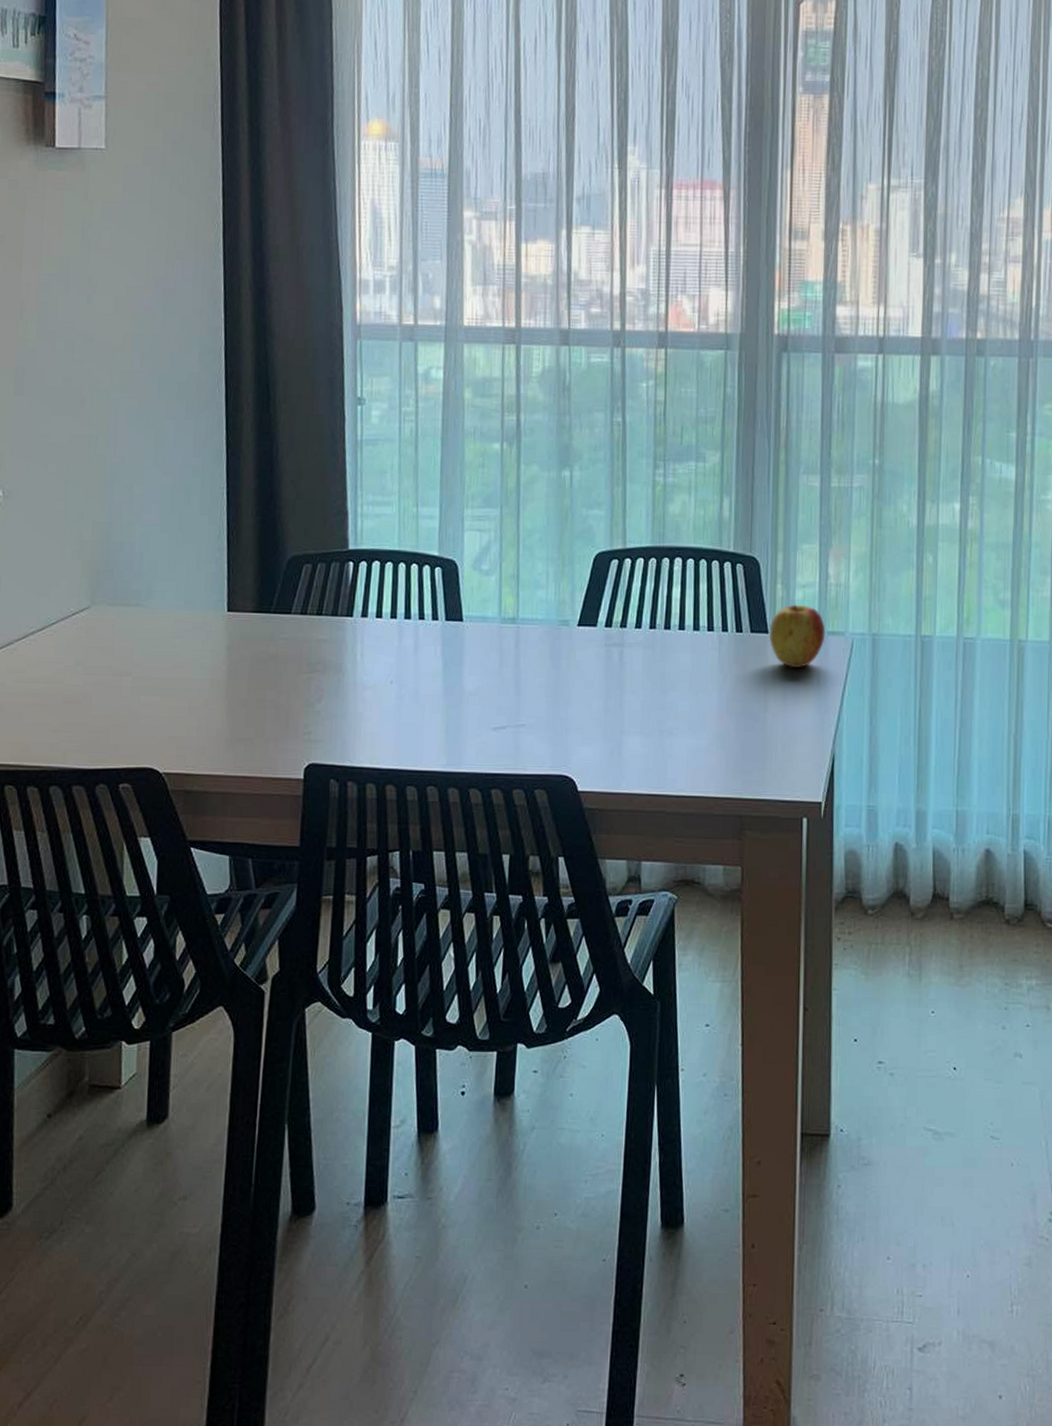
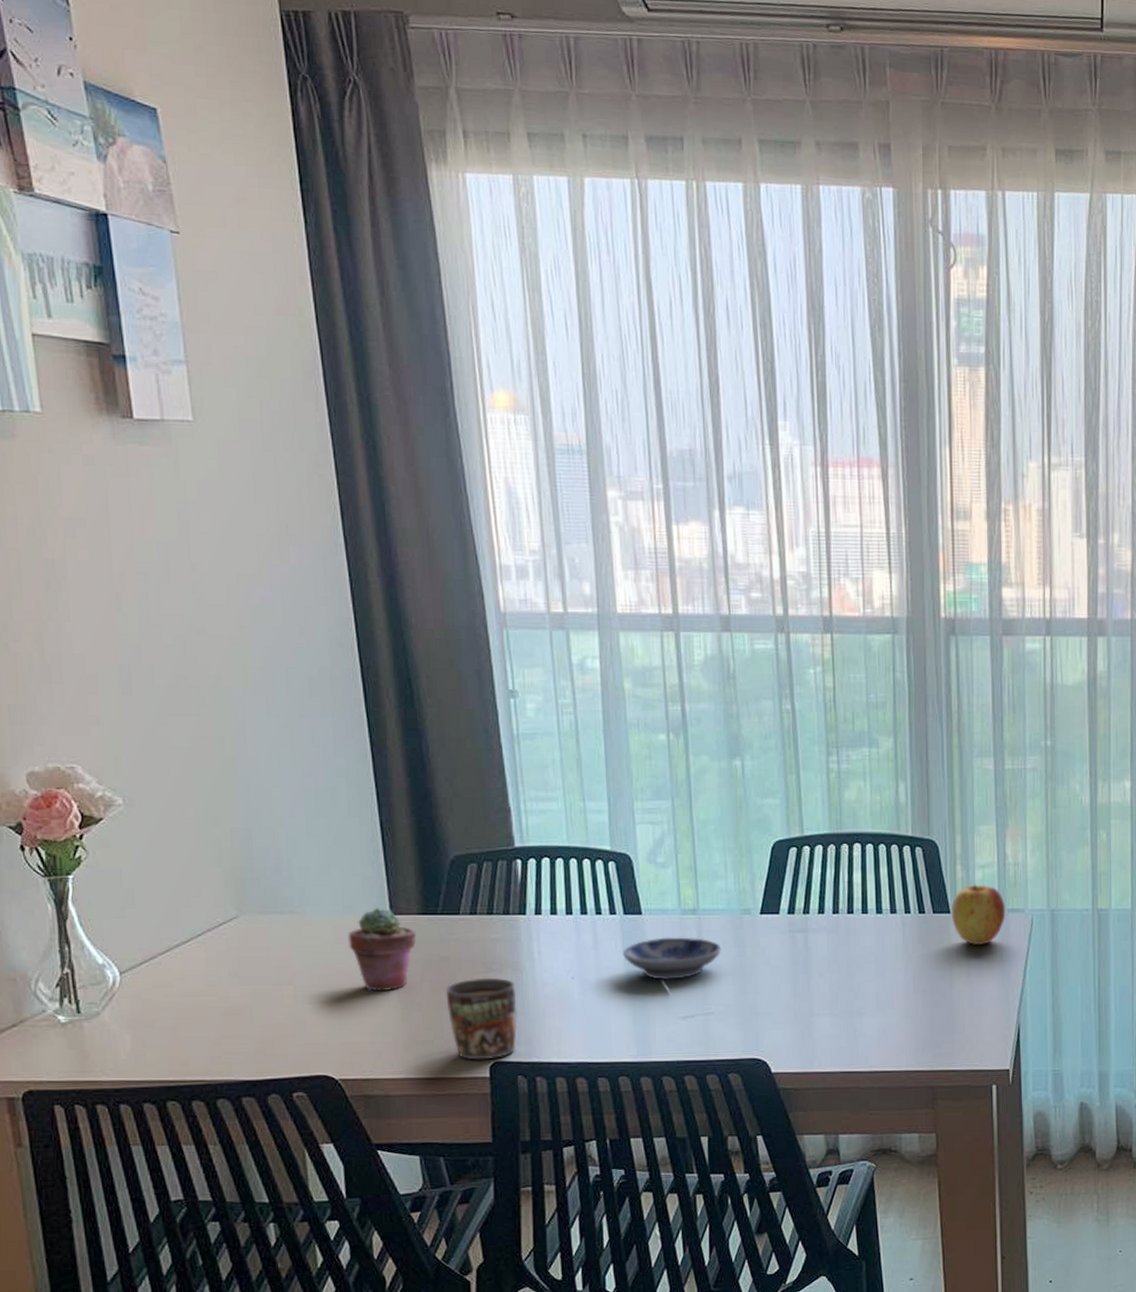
potted succulent: none [186,604,249,687] -> present [348,908,417,992]
mug: none [270,678,337,761] -> present [445,978,518,1060]
bowl: none [441,645,537,690] -> present [623,937,722,981]

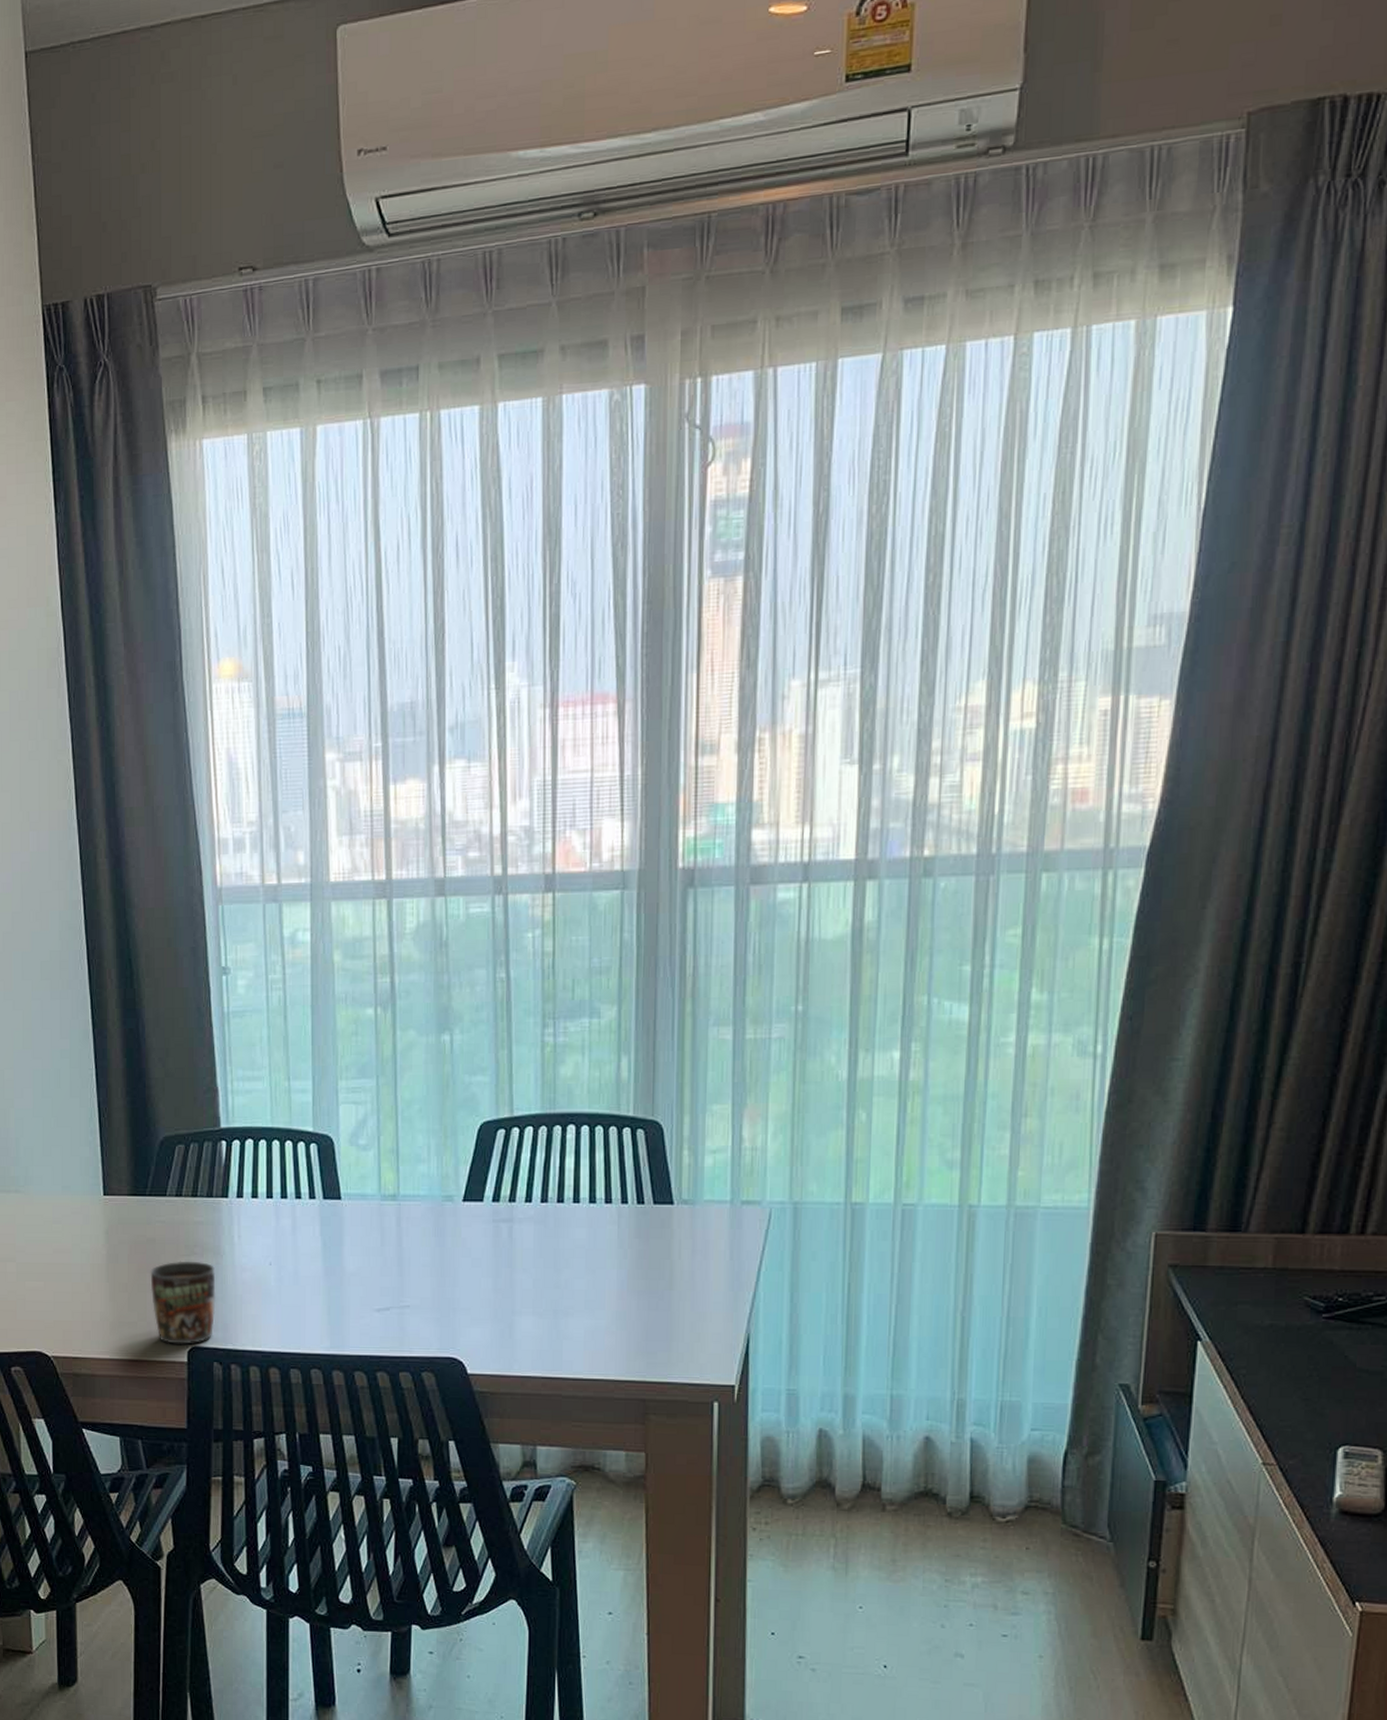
potted succulent: present [348,908,417,992] -> none [65,1188,126,1272]
bowl: present [623,937,722,981] -> none [321,1224,421,1270]
apple: present [951,884,1006,946] -> none [674,1172,739,1242]

